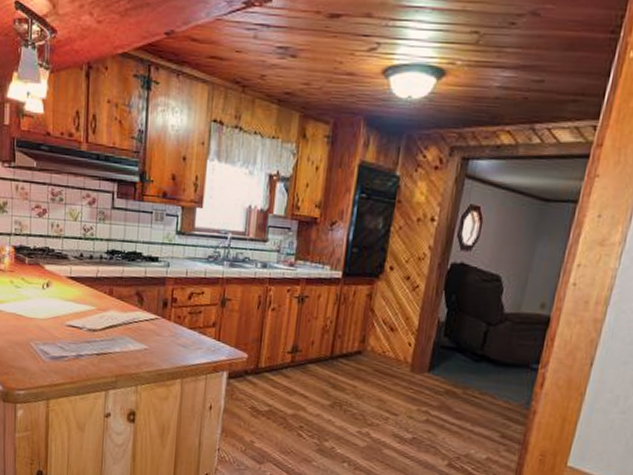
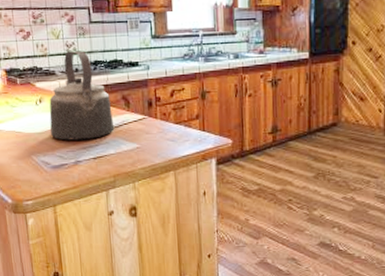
kettle: none [53,236,124,334] -> present [49,51,115,141]

